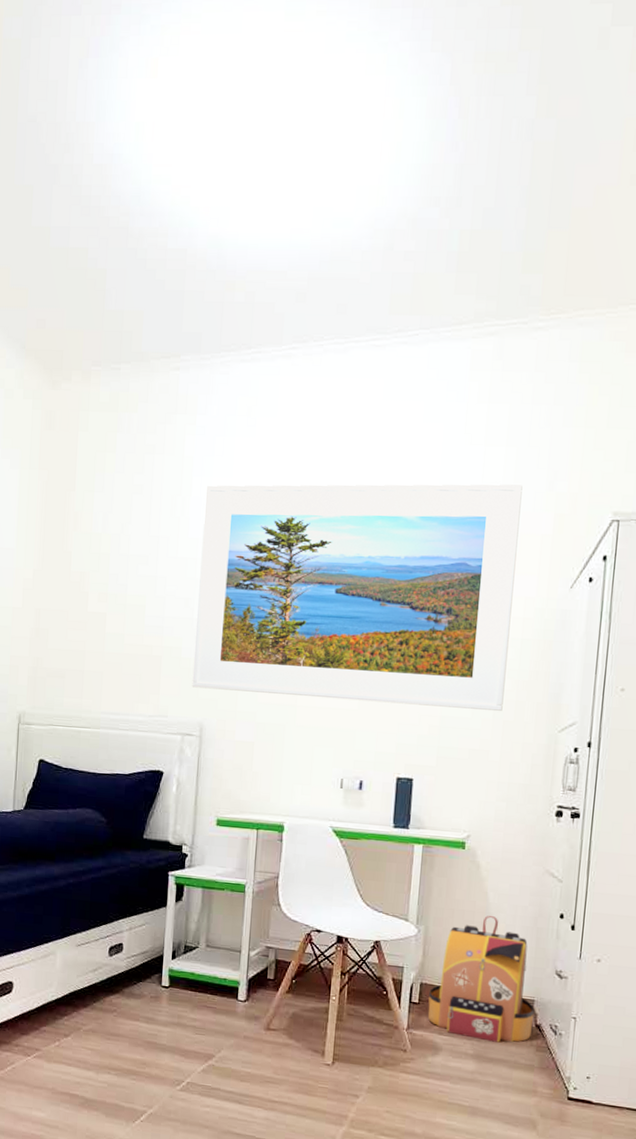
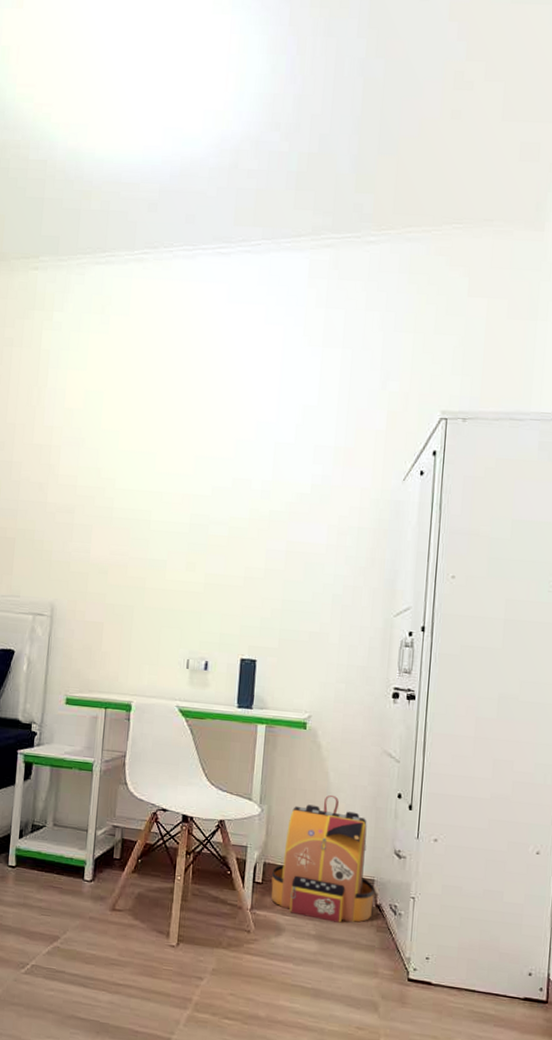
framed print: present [192,483,523,711] -> none [44,376,358,596]

